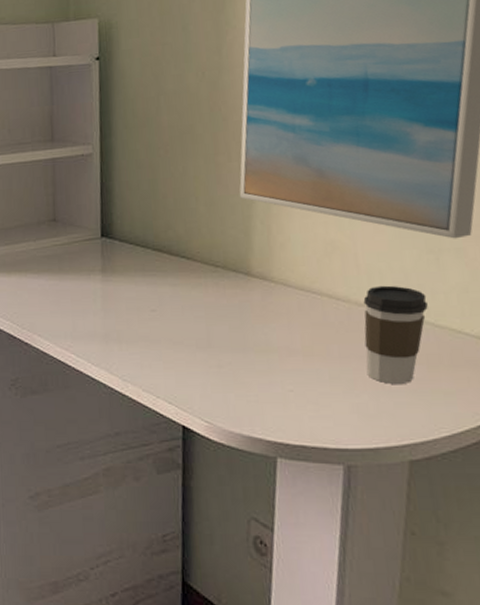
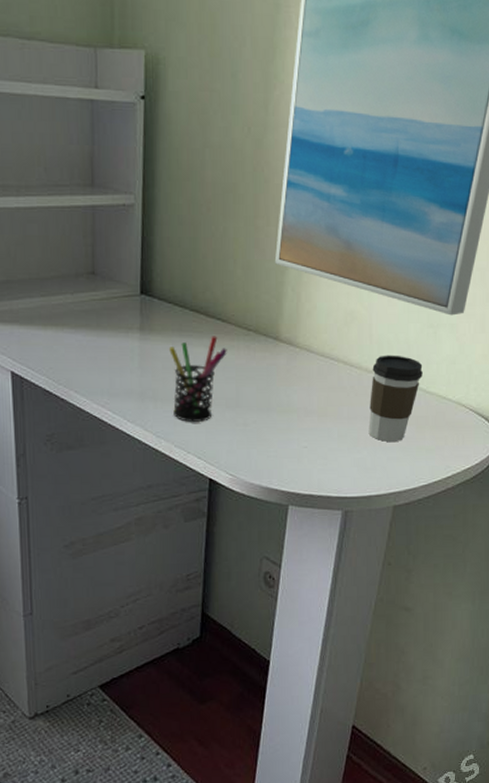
pen holder: none [132,274,194,364] -> present [169,336,227,422]

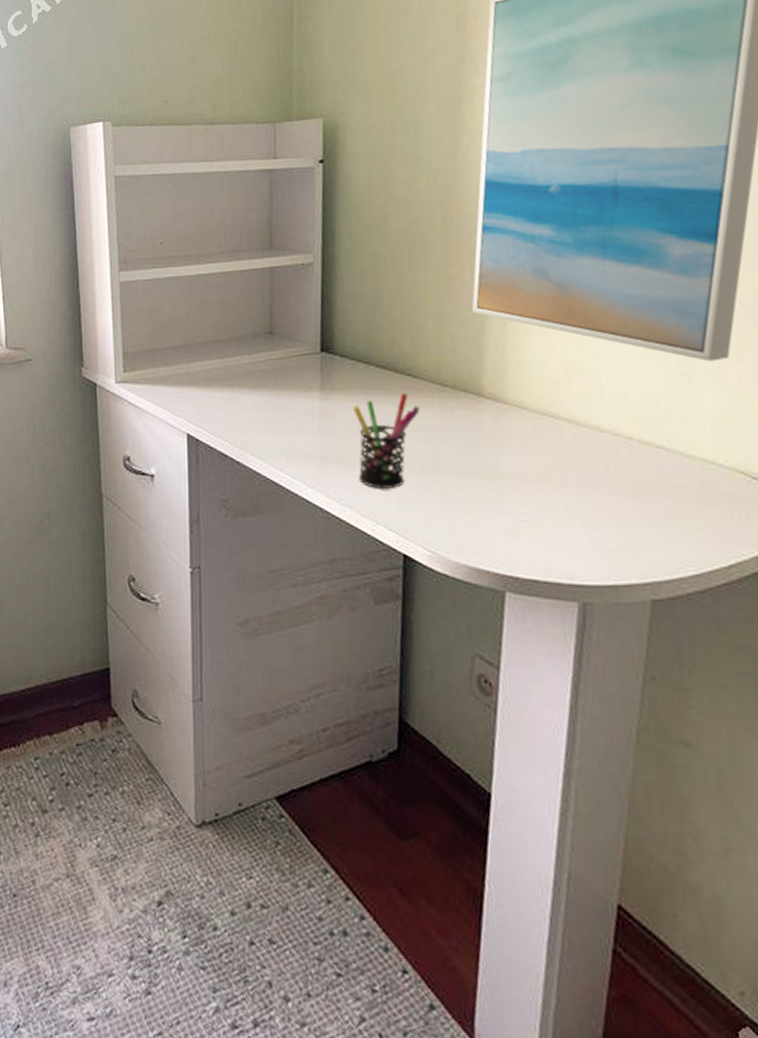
coffee cup: present [368,355,423,443] -> none [605,410,678,518]

